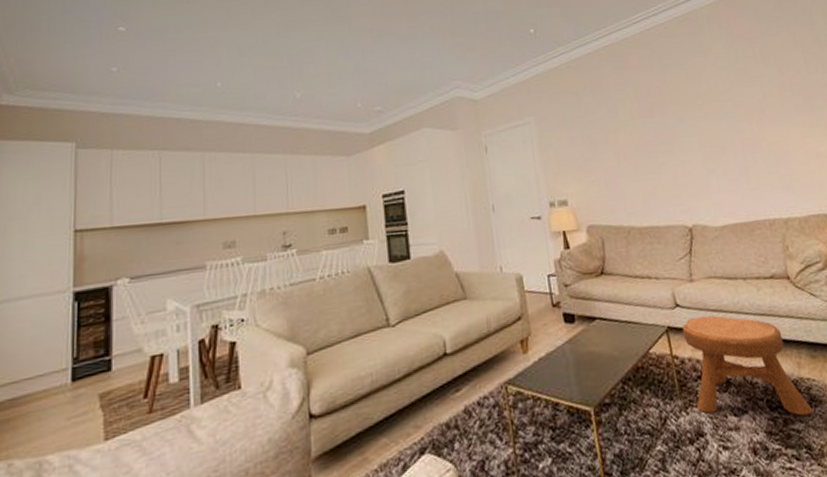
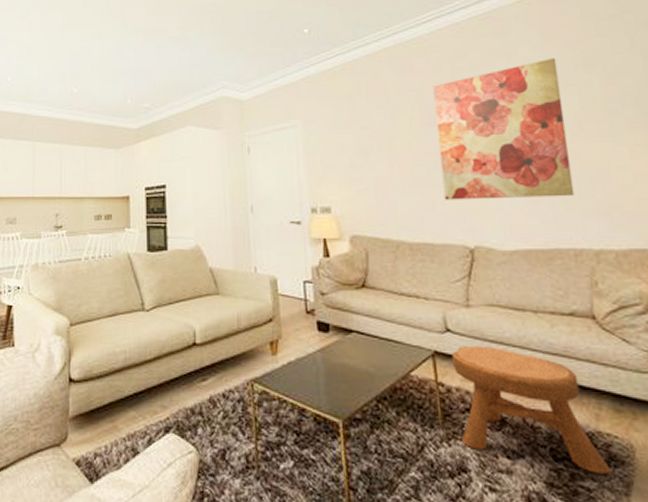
wall art: none [647,54,765,185] -> present [433,57,575,200]

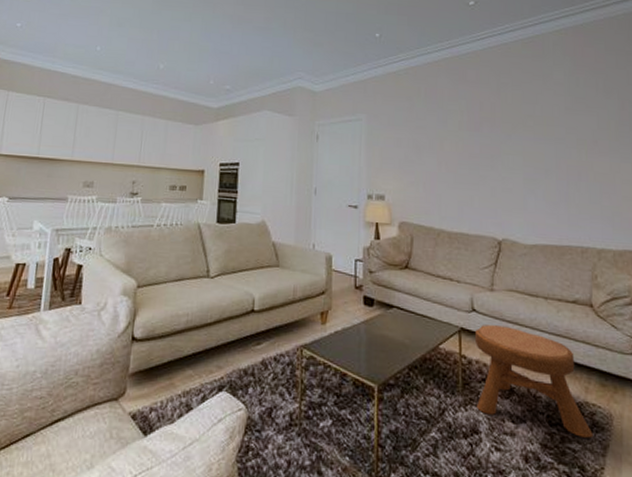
wall art: present [433,57,575,200] -> none [481,82,586,202]

